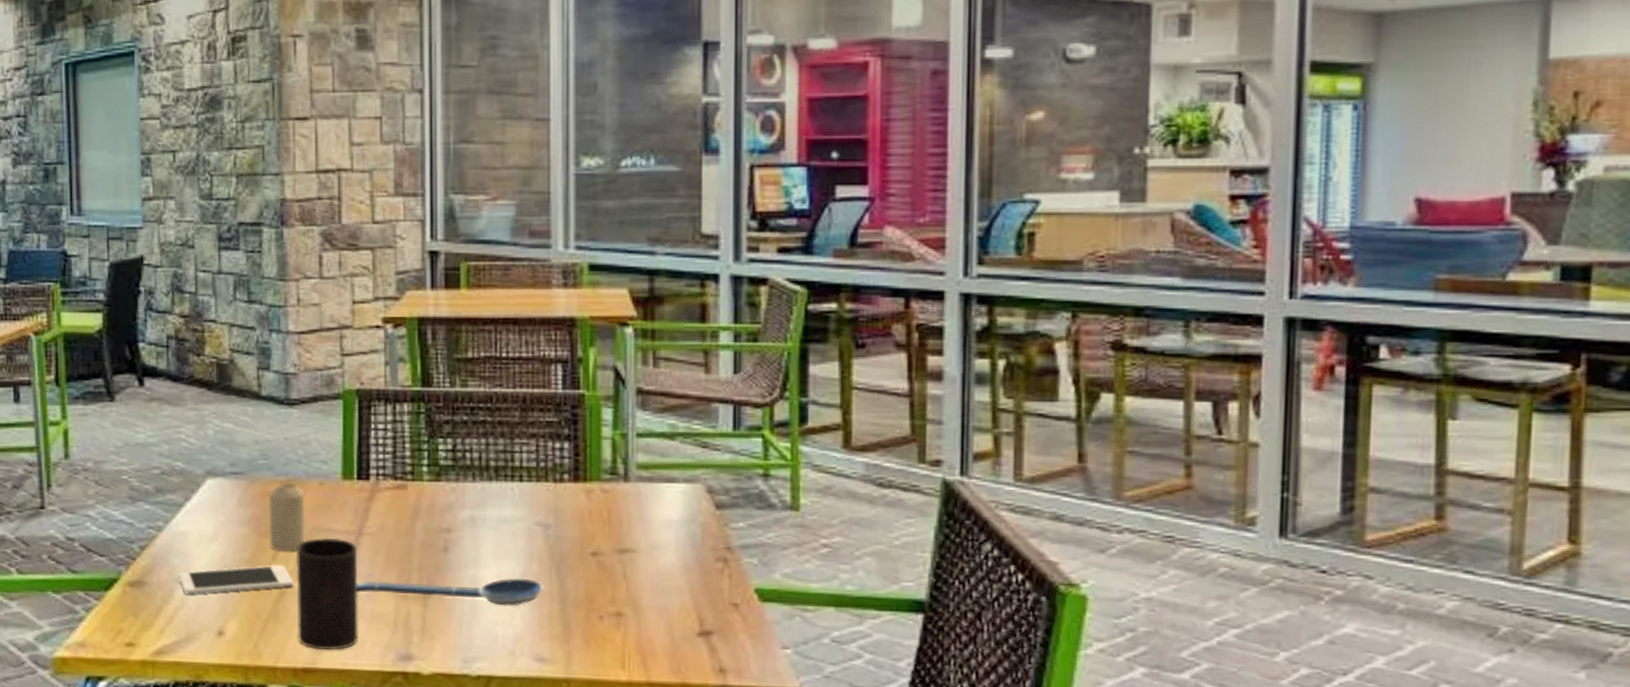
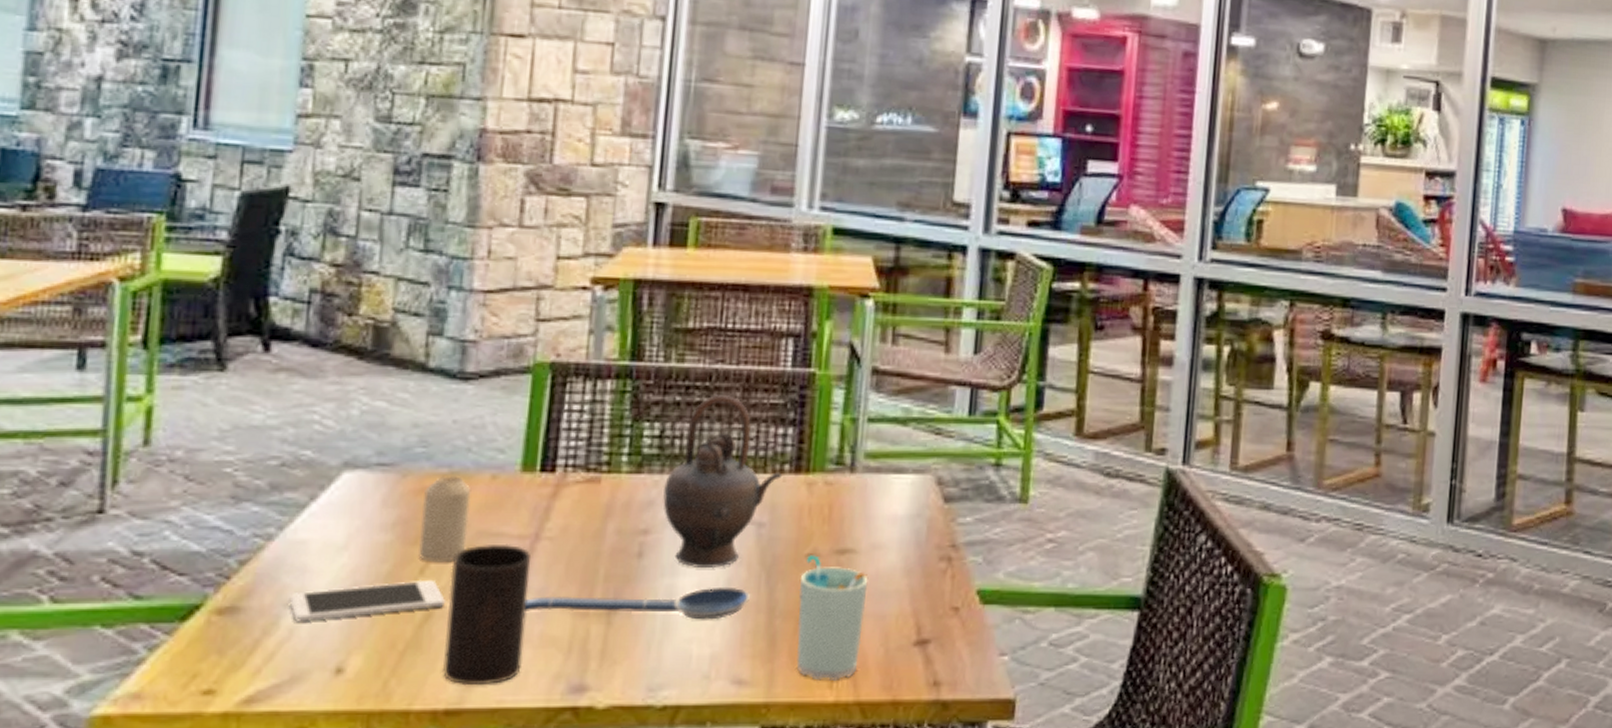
teapot: none [459,414,563,563] -> present [663,395,783,569]
cup: none [586,553,650,663] -> present [796,555,869,681]

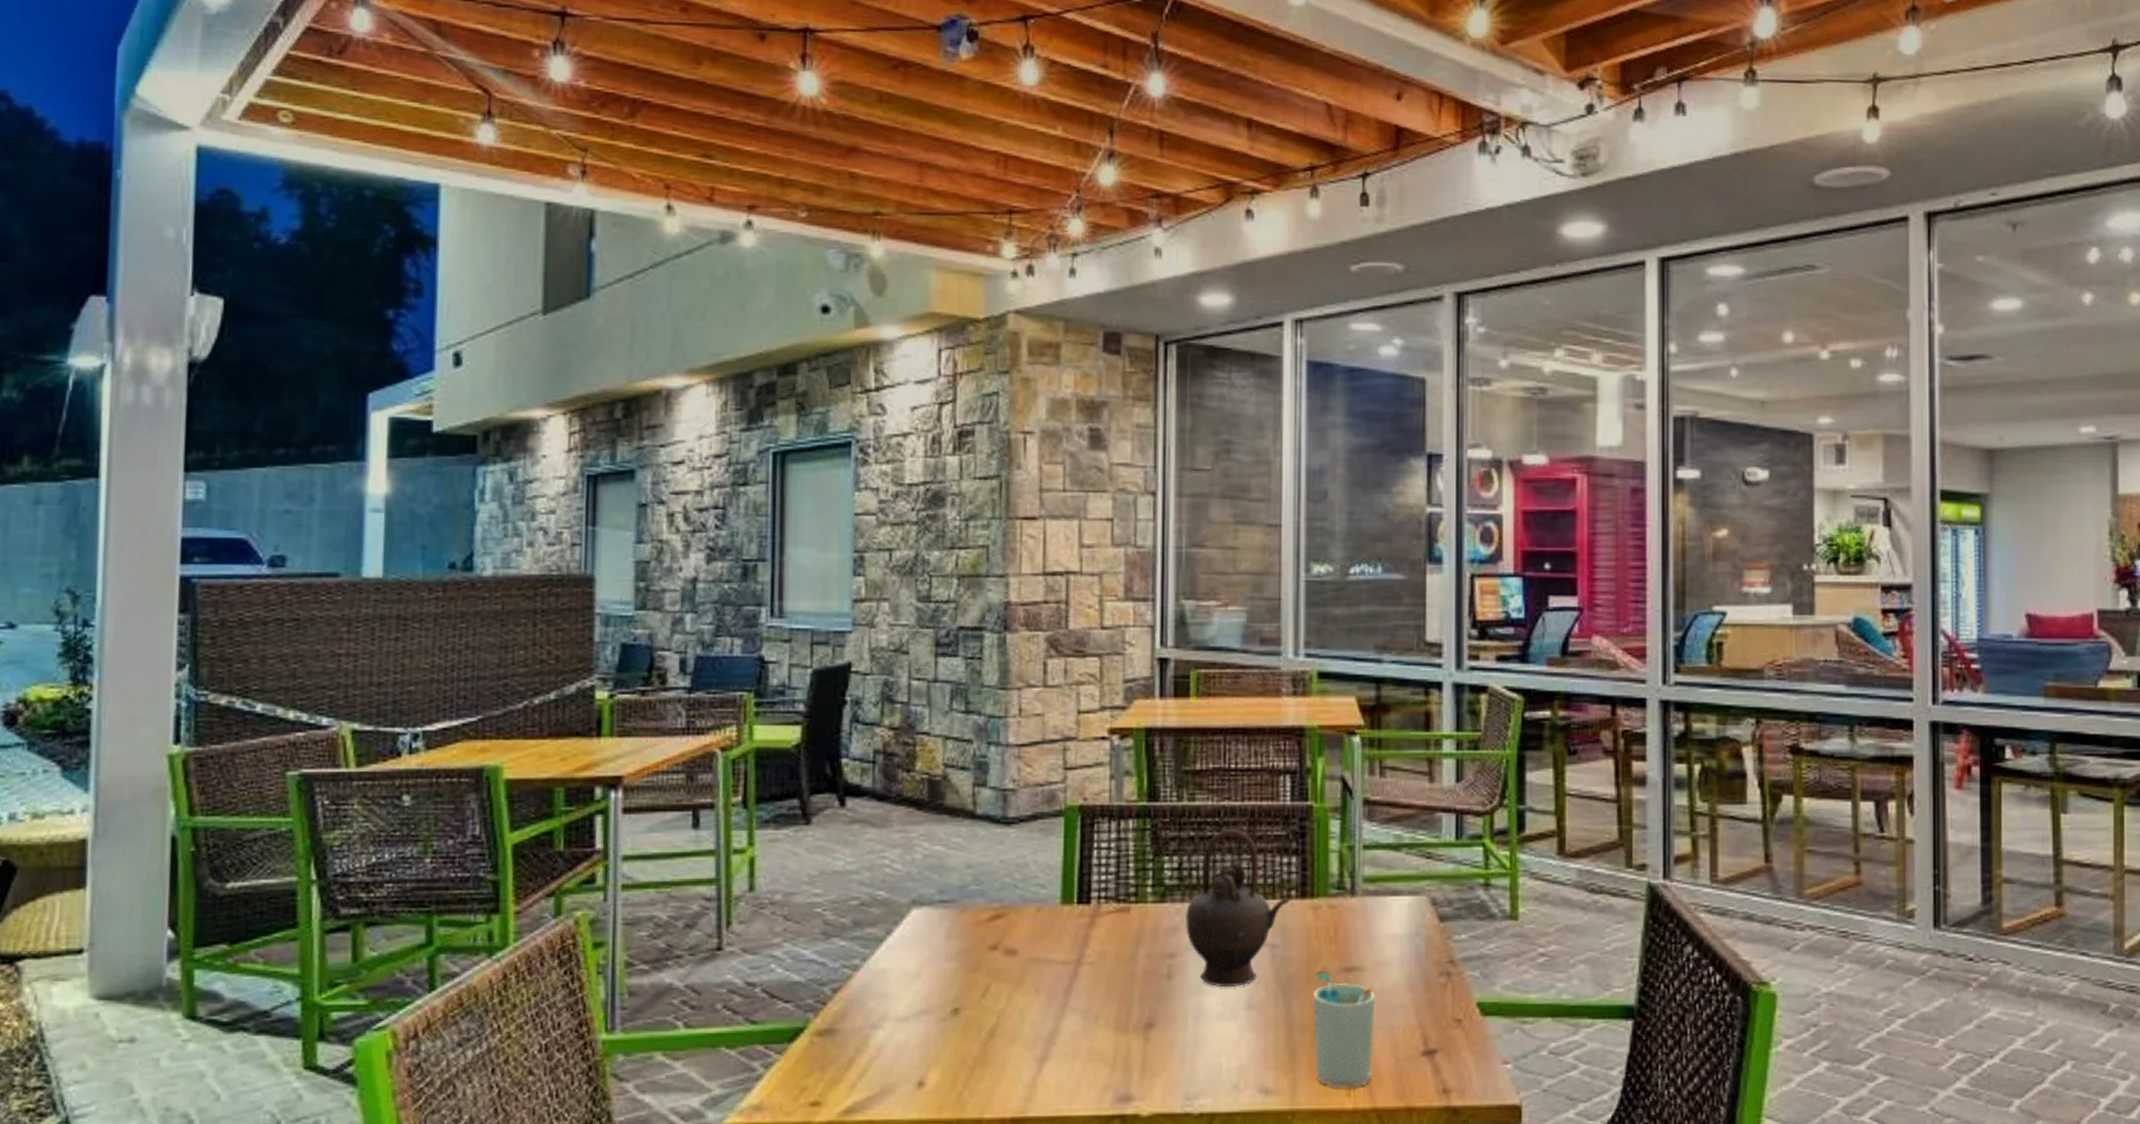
cell phone: present [289,579,447,622] -> none [875,1002,1006,1042]
candle: present [418,476,472,563] -> none [980,910,1020,987]
cup: present [443,543,532,686] -> none [1007,969,1076,1097]
spoon: present [525,586,750,620] -> none [1073,1004,1269,1035]

